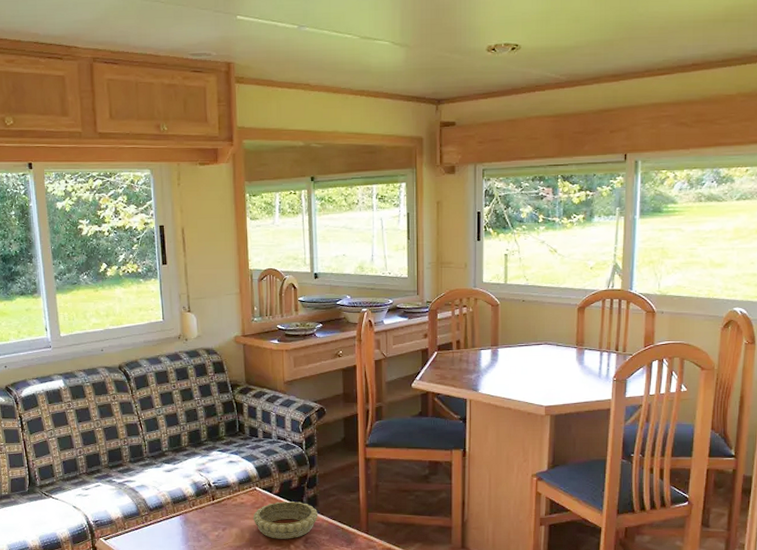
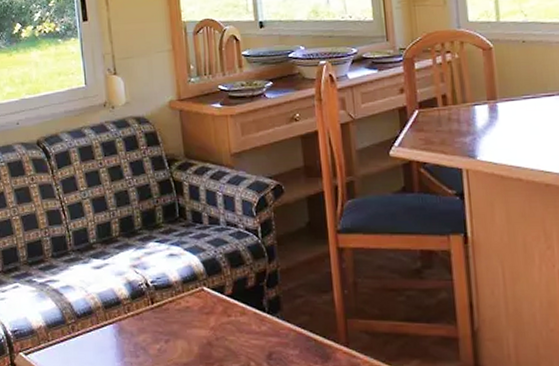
decorative bowl: present [252,502,318,539] -> none [201,305,283,354]

